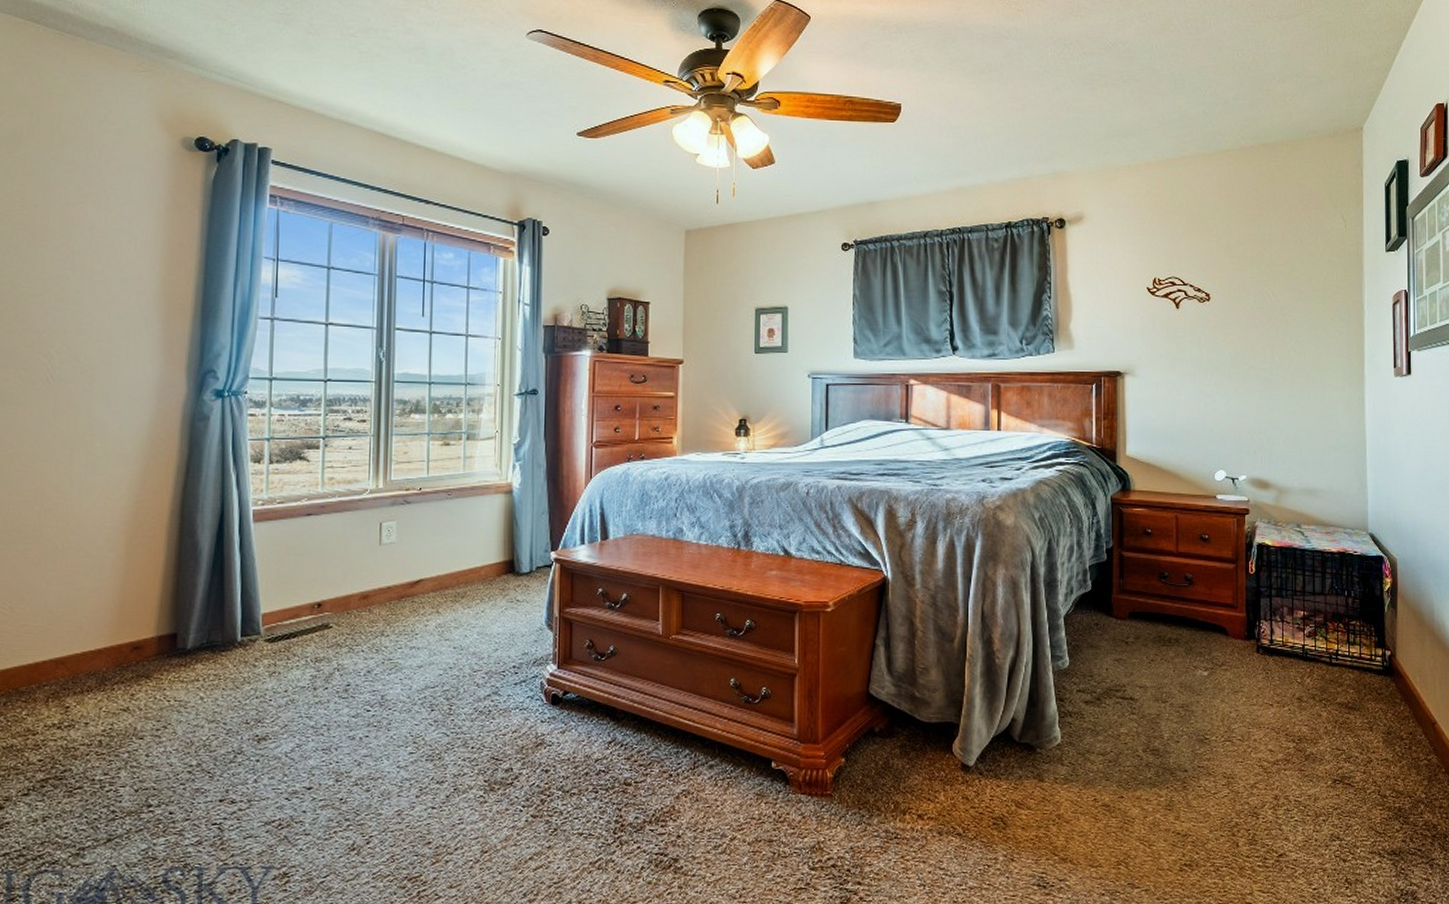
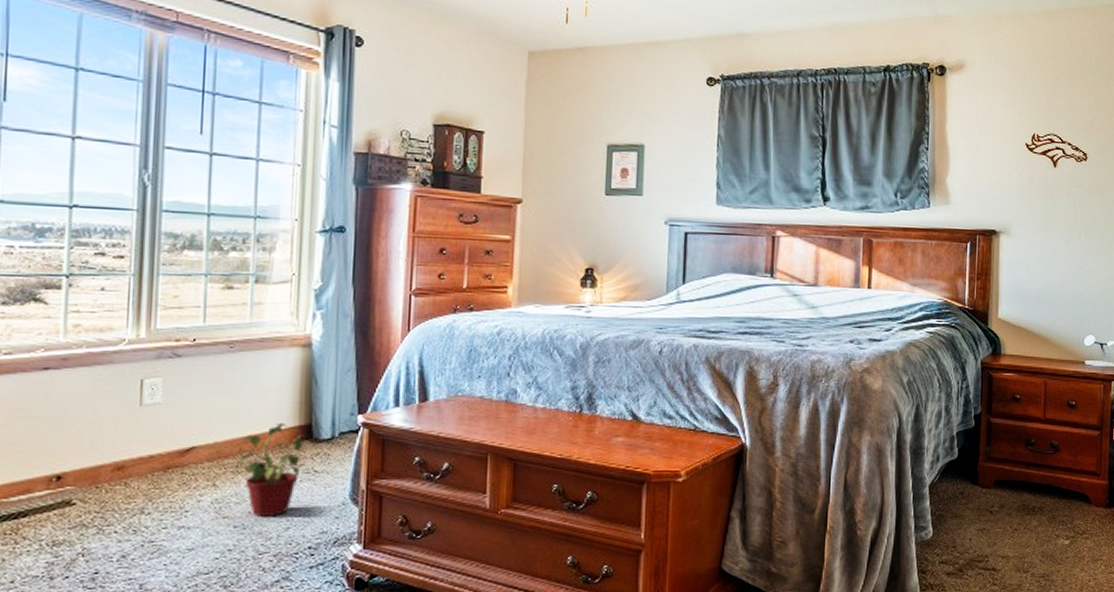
potted plant: none [455,558,510,640] -> present [237,422,306,518]

